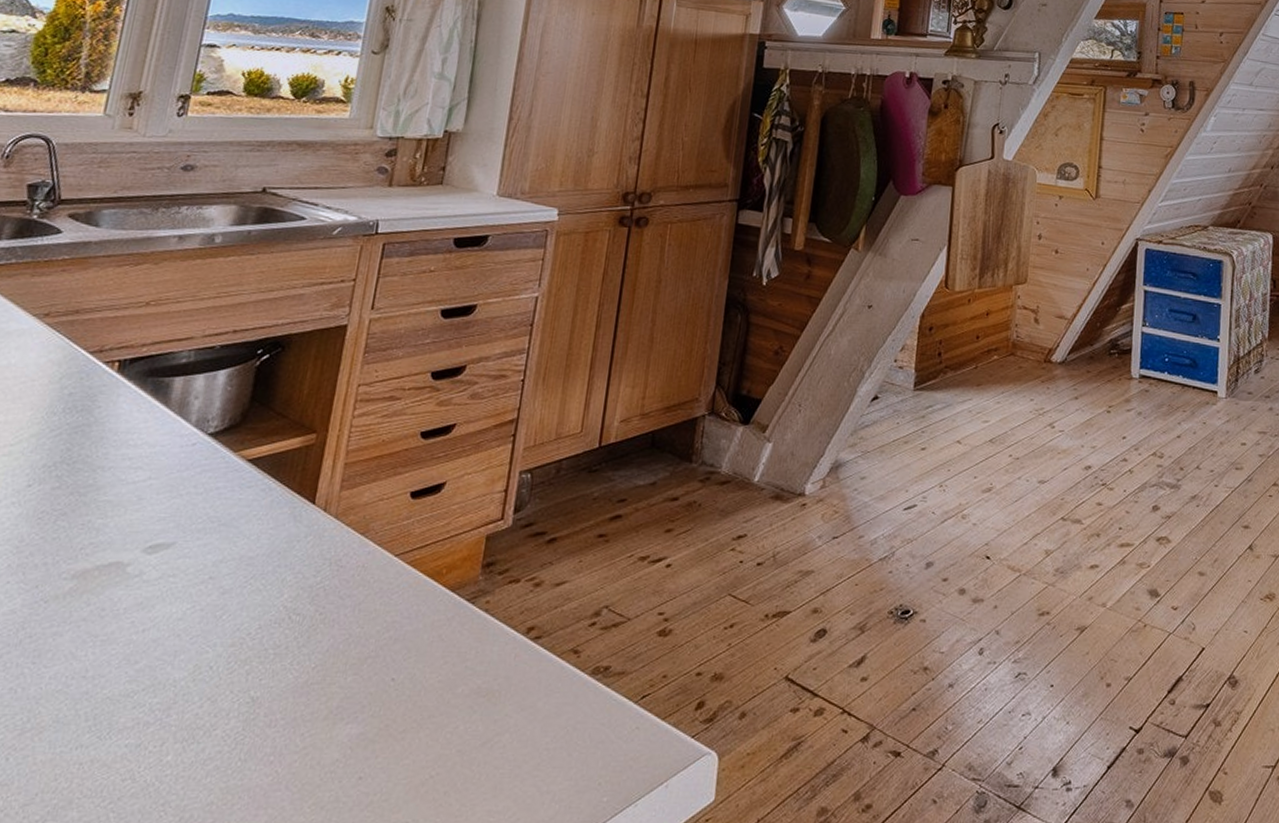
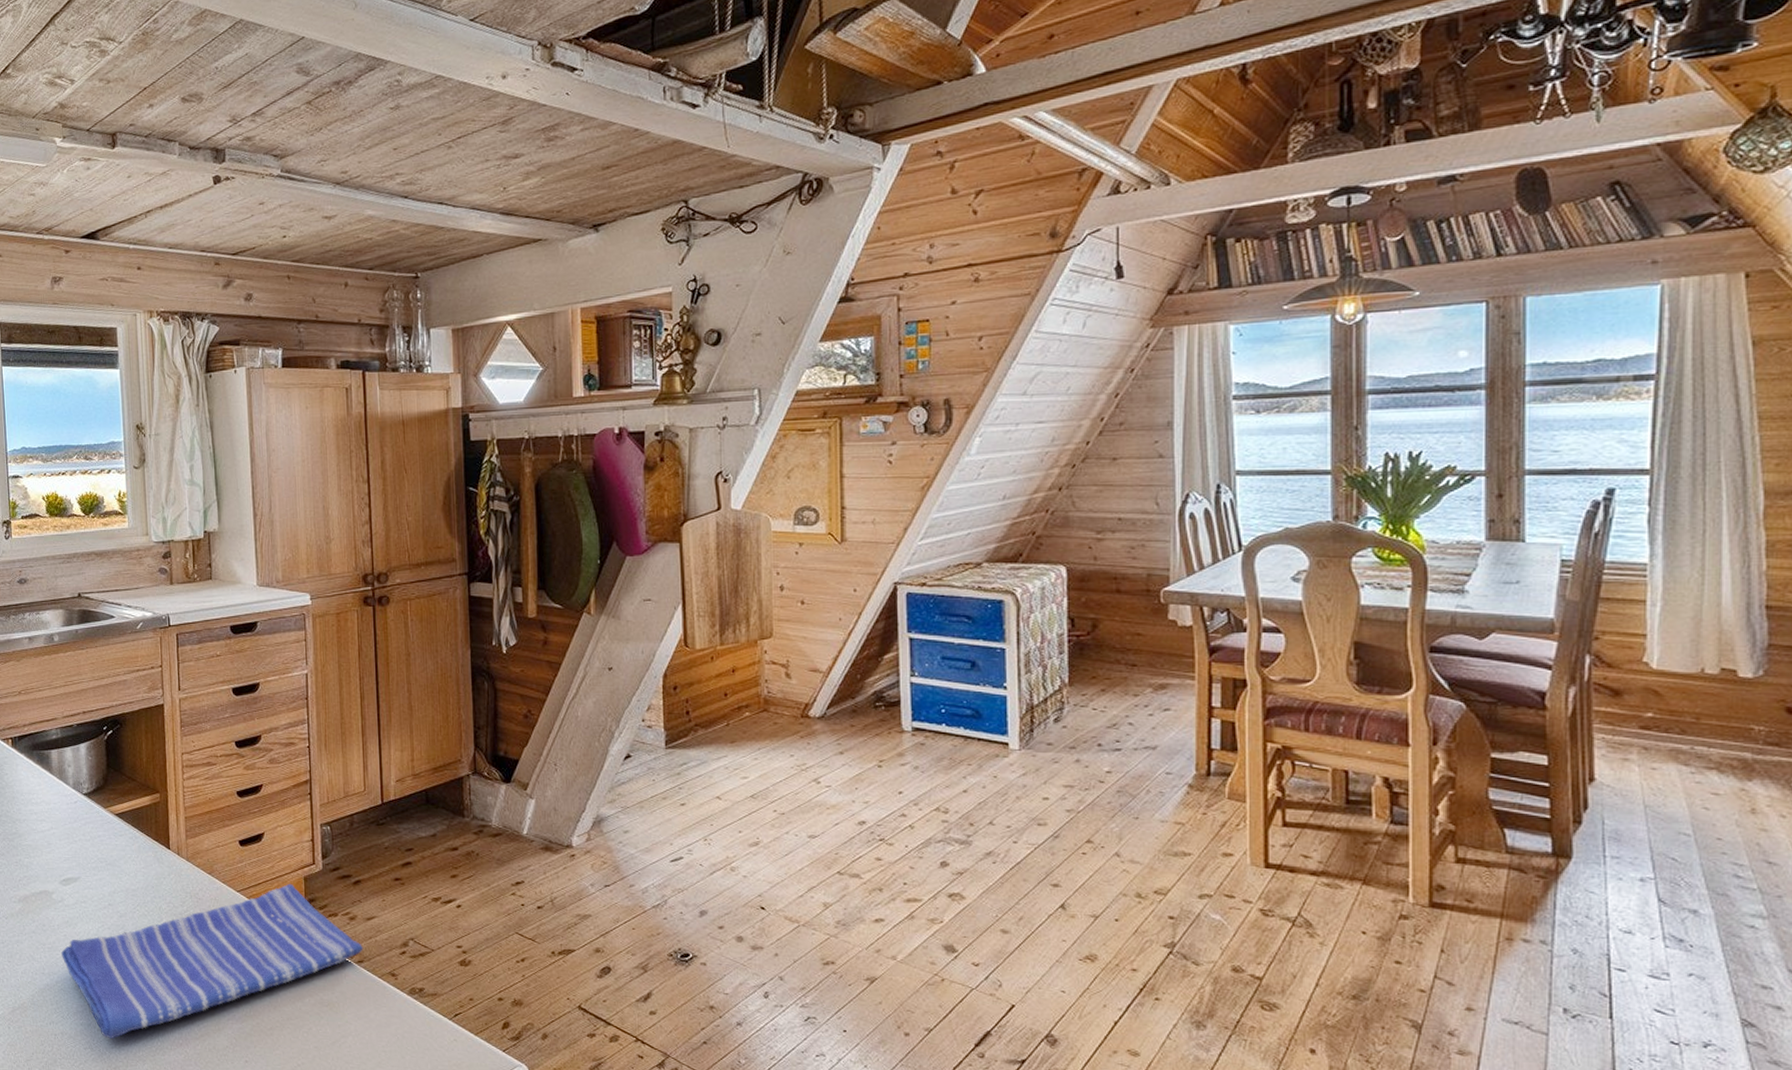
dish towel: none [119,543,546,764] -> present [61,883,364,1039]

